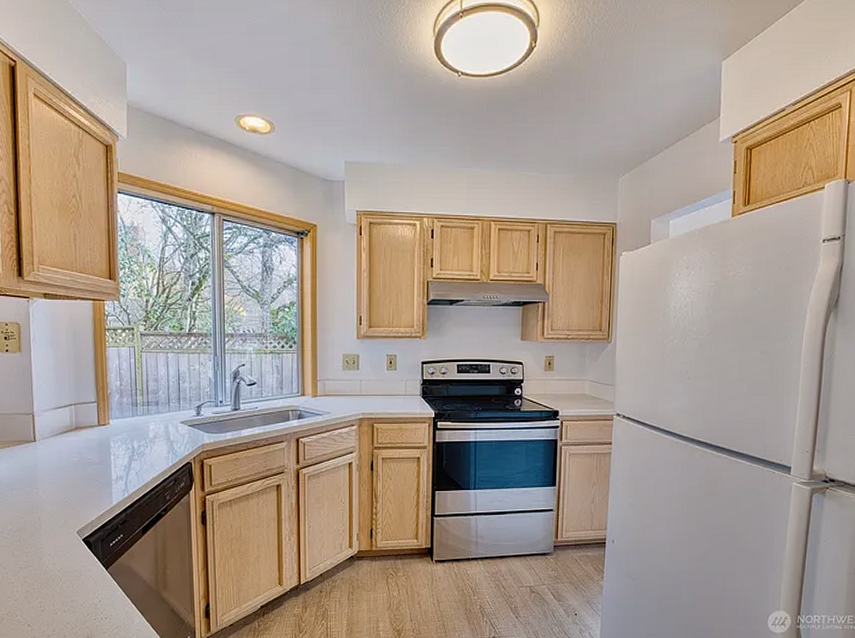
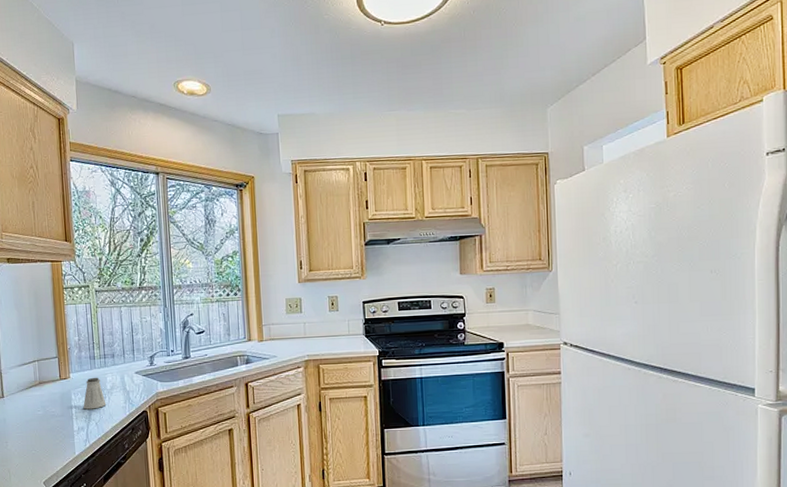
saltshaker: none [123,425,148,458] -> present [83,377,107,410]

